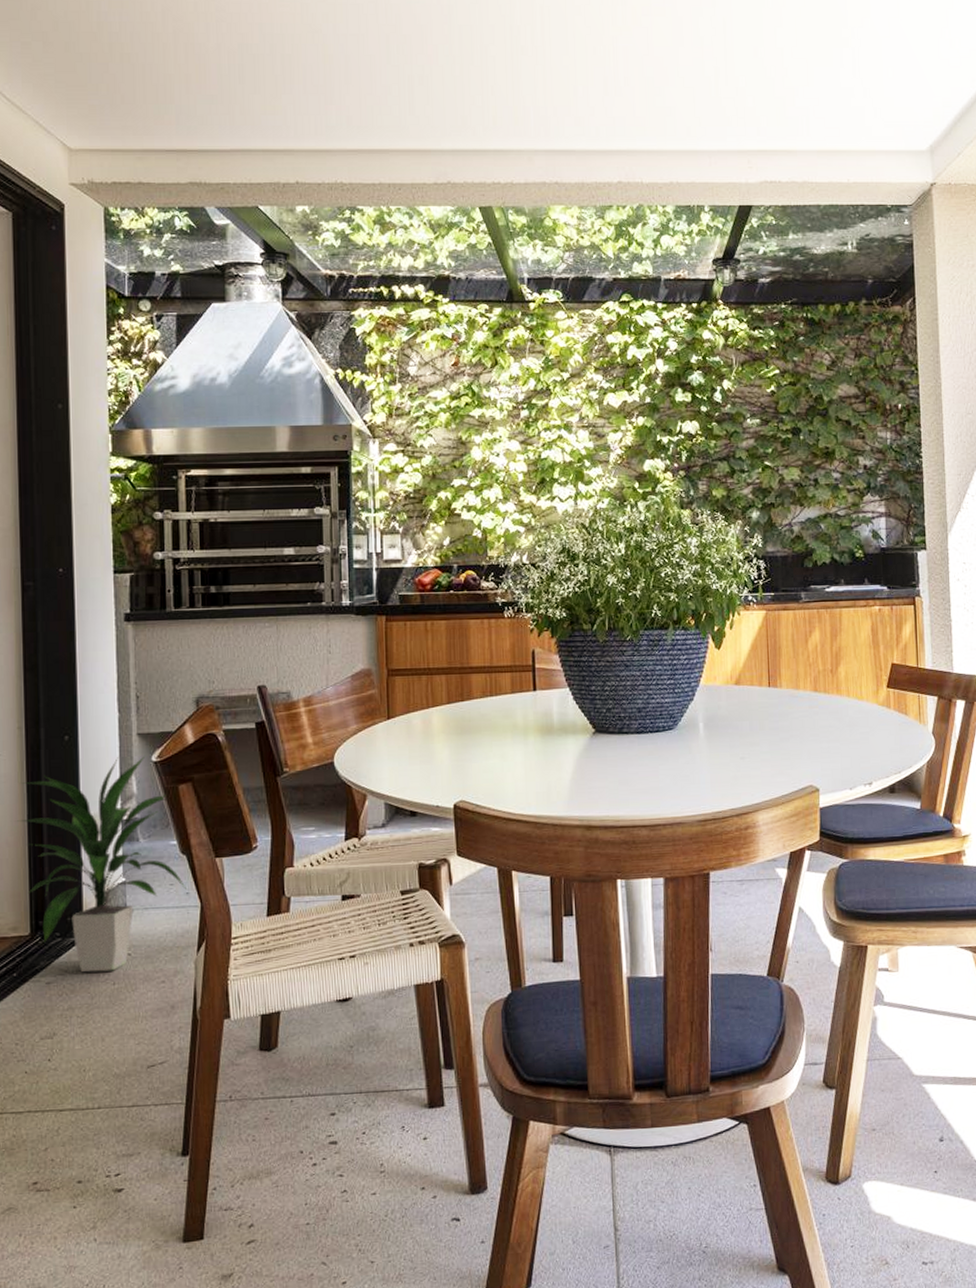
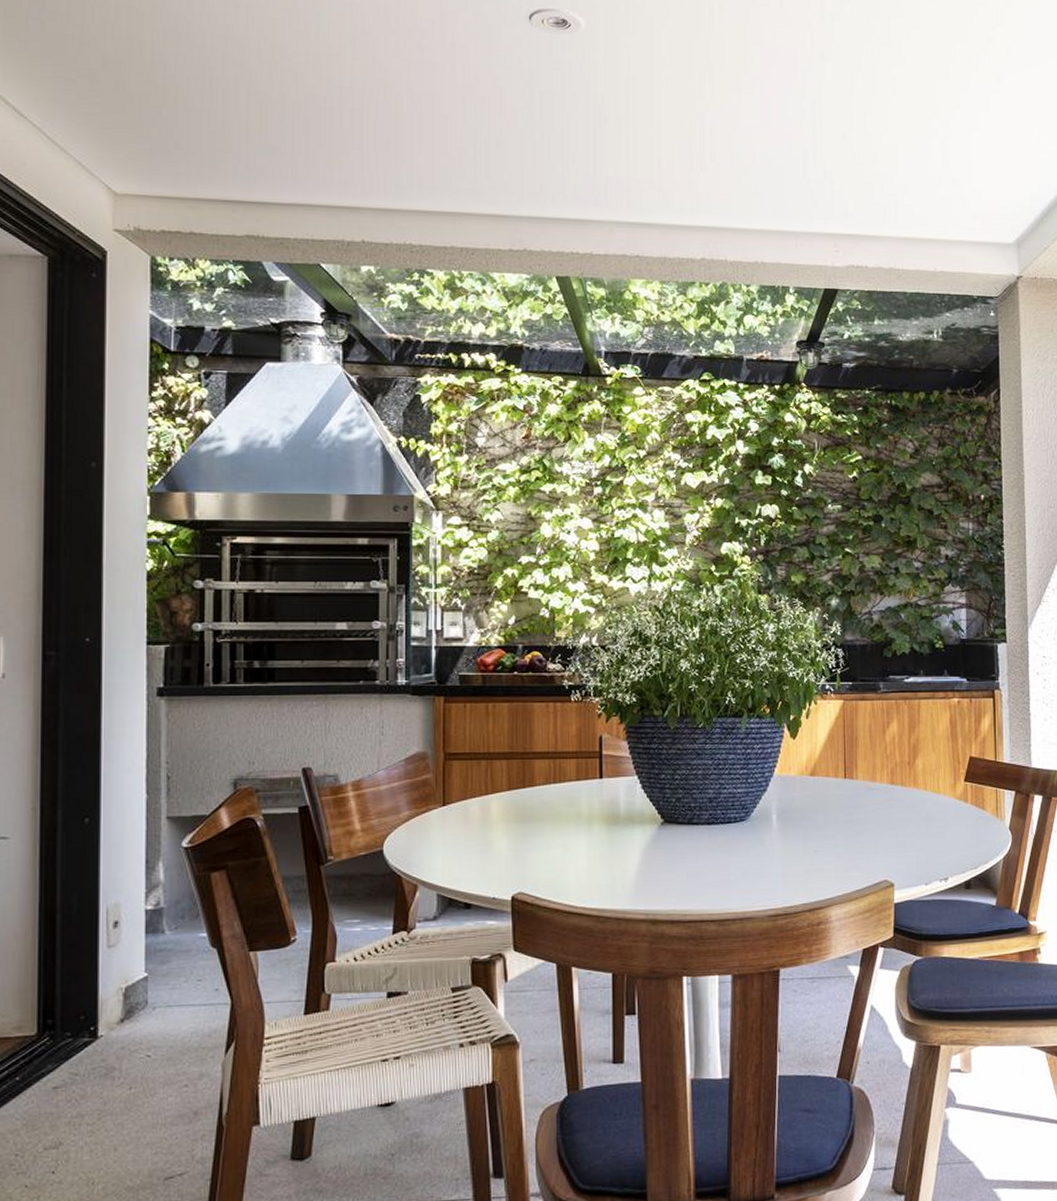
indoor plant: present [17,756,188,973] -> none [27,841,217,1076]

